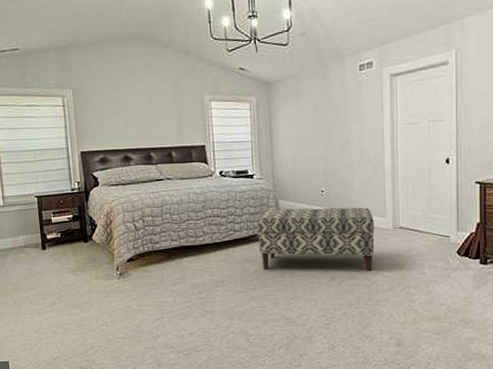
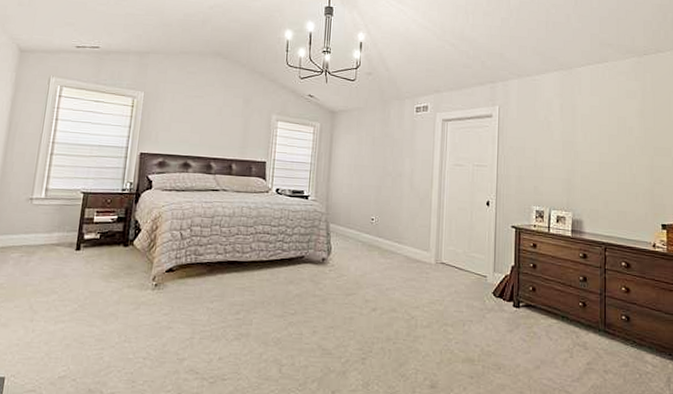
bench: present [258,207,375,272] -> none [304,231,418,306]

